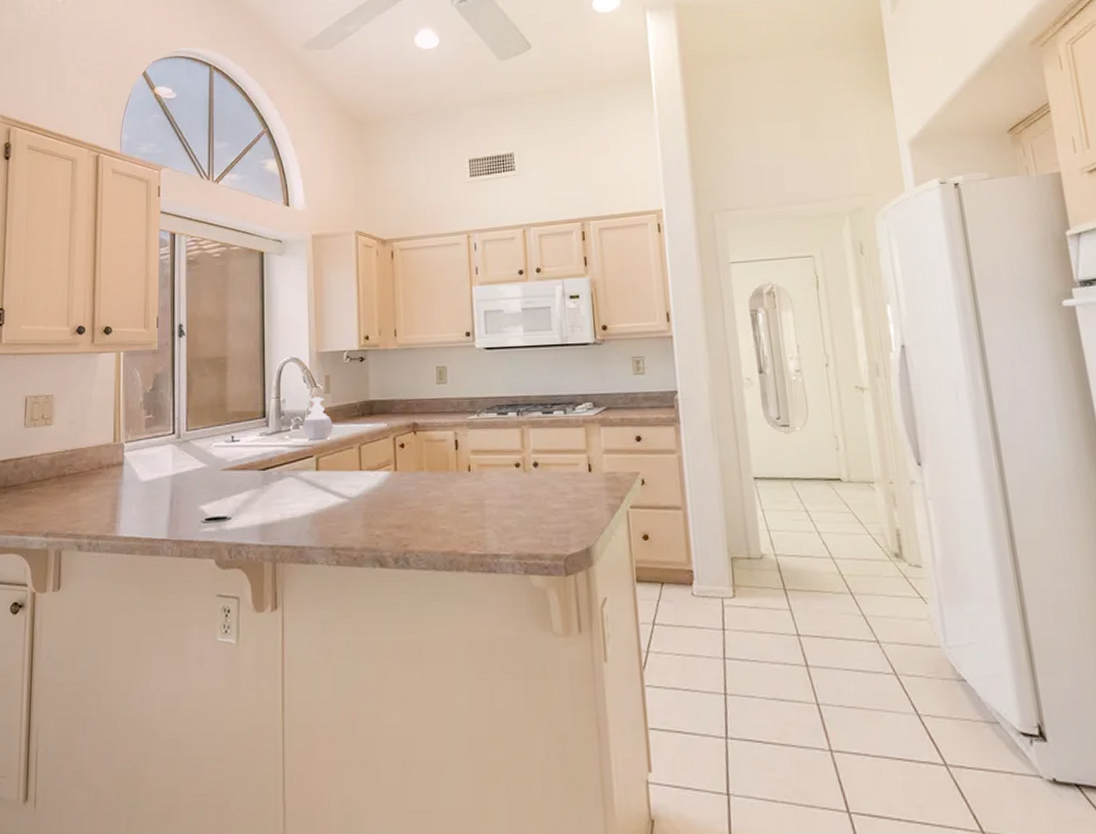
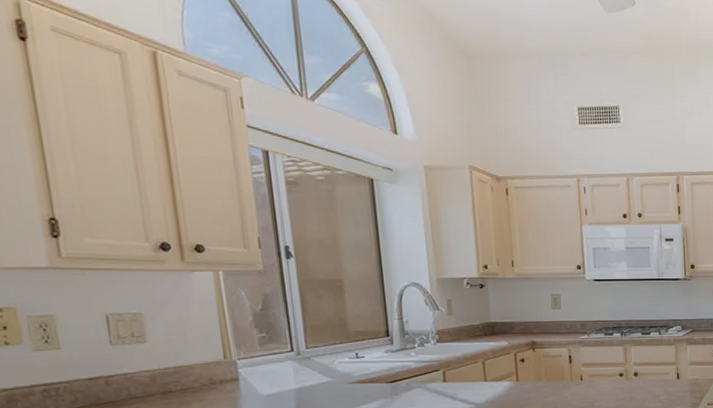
soap dispenser: present [302,397,333,441] -> none [426,318,458,357]

